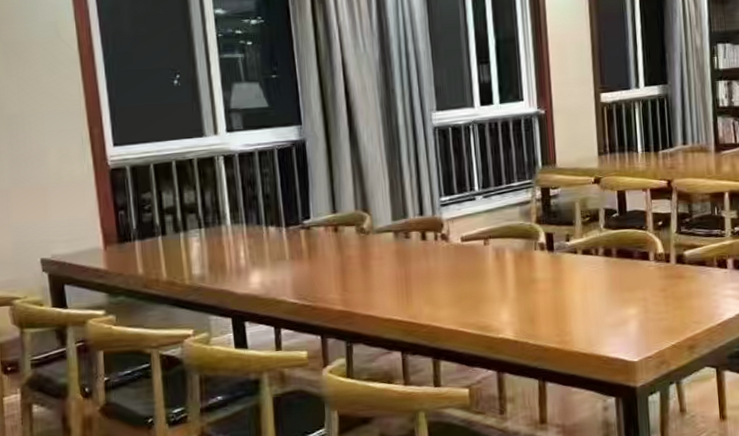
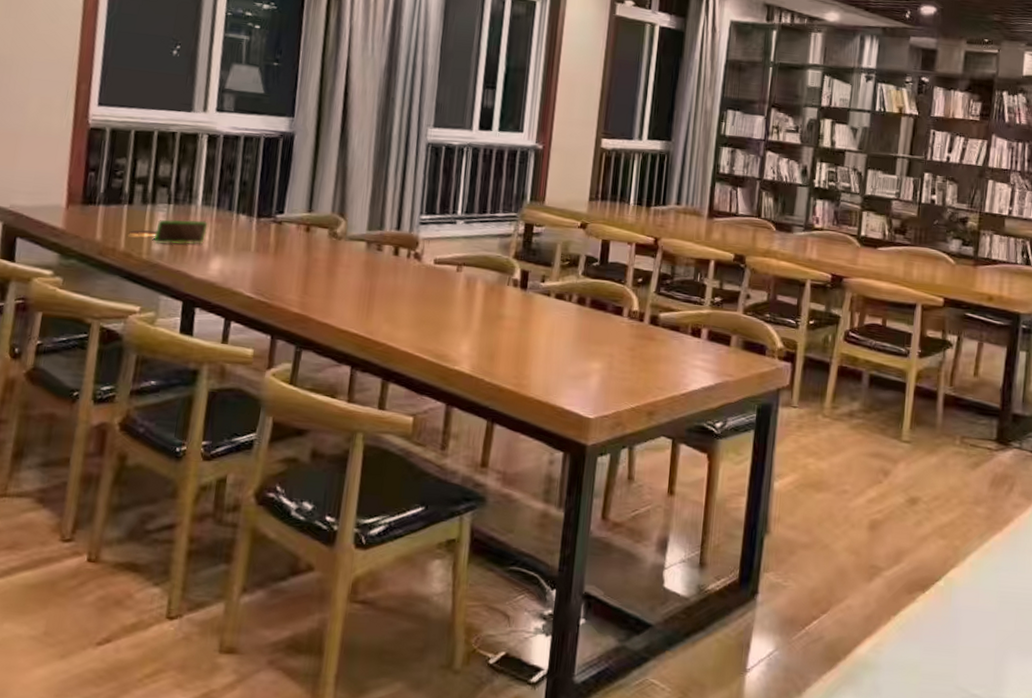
tablet: none [168,238,241,268] -> present [129,219,208,244]

